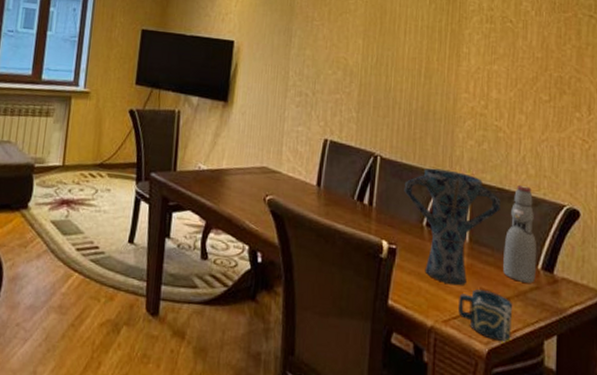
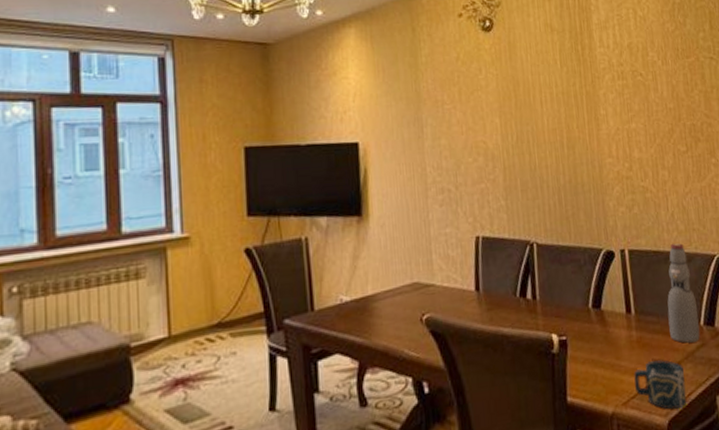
vase: present [404,168,501,286] -> none [564,243,659,364]

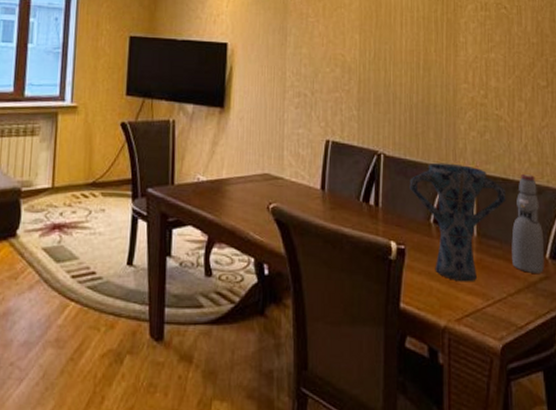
vase: none [564,243,659,364] -> present [409,162,506,282]
cup: present [634,360,687,410] -> none [470,284,524,335]

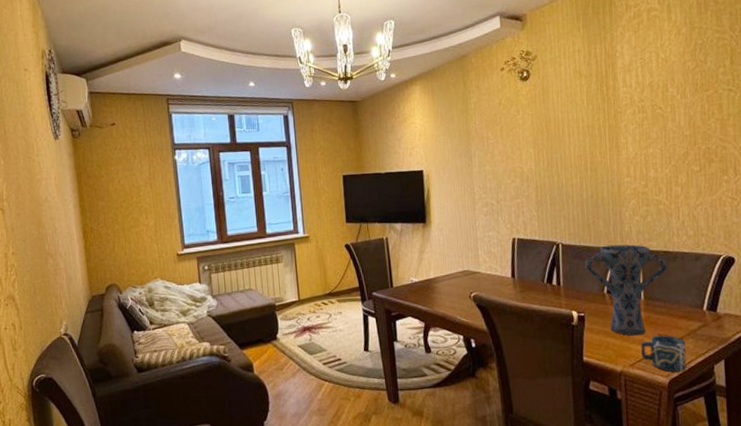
cup: none [470,284,524,335] -> present [641,335,687,372]
bottle: present [511,173,544,273] -> none [673,245,703,323]

